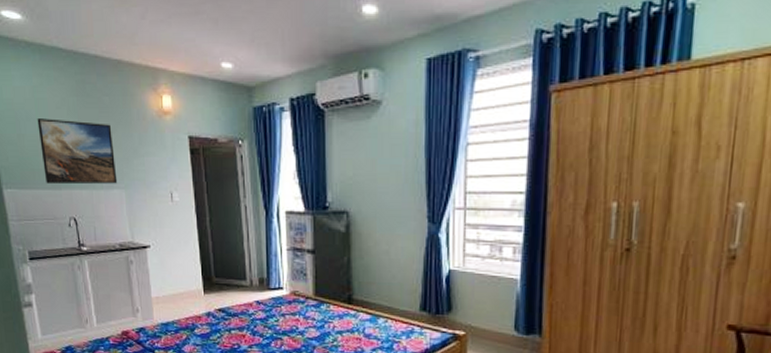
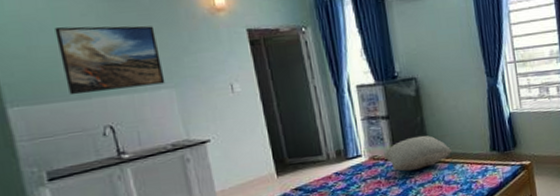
pillow: none [304,278,377,315] -> present [383,135,453,172]

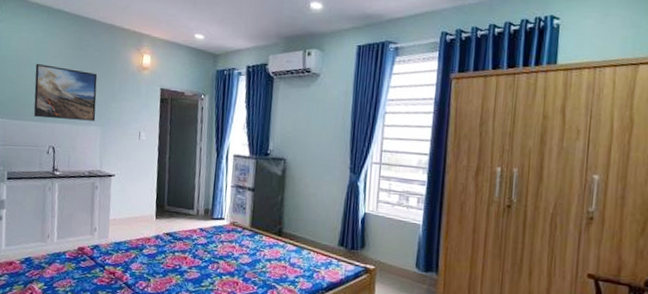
pillow: present [383,135,453,172] -> none [242,213,303,245]

